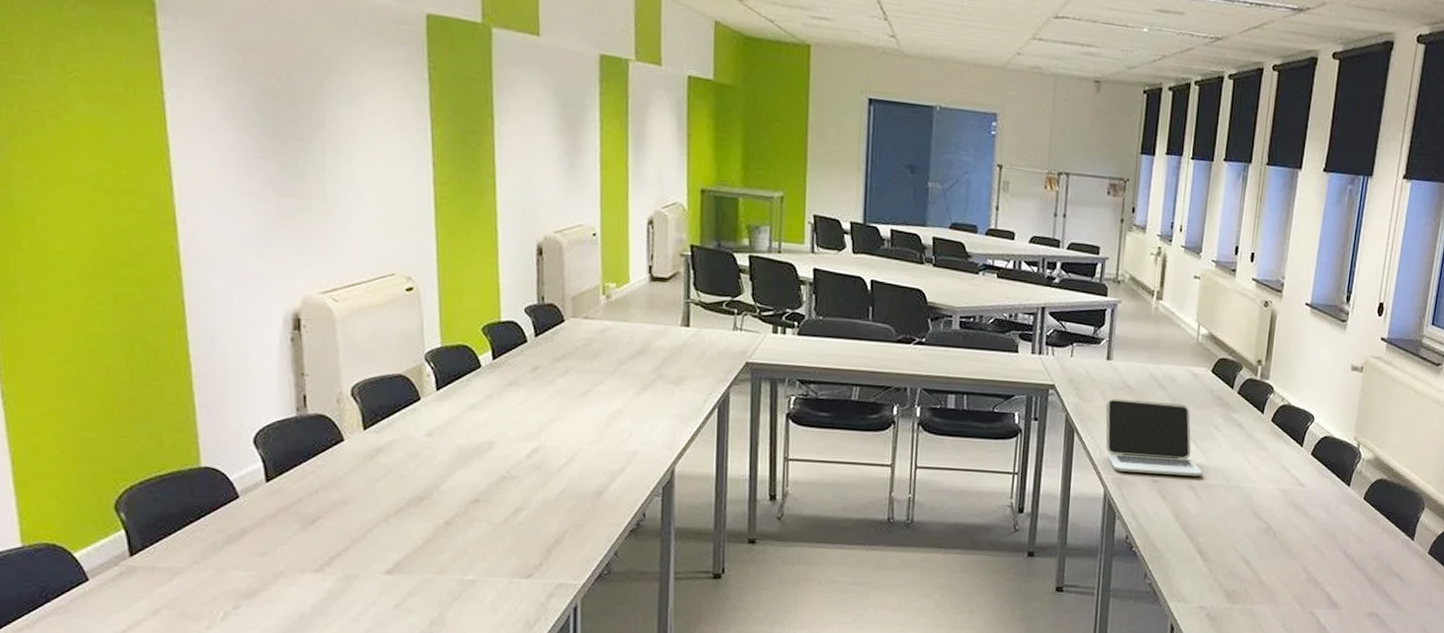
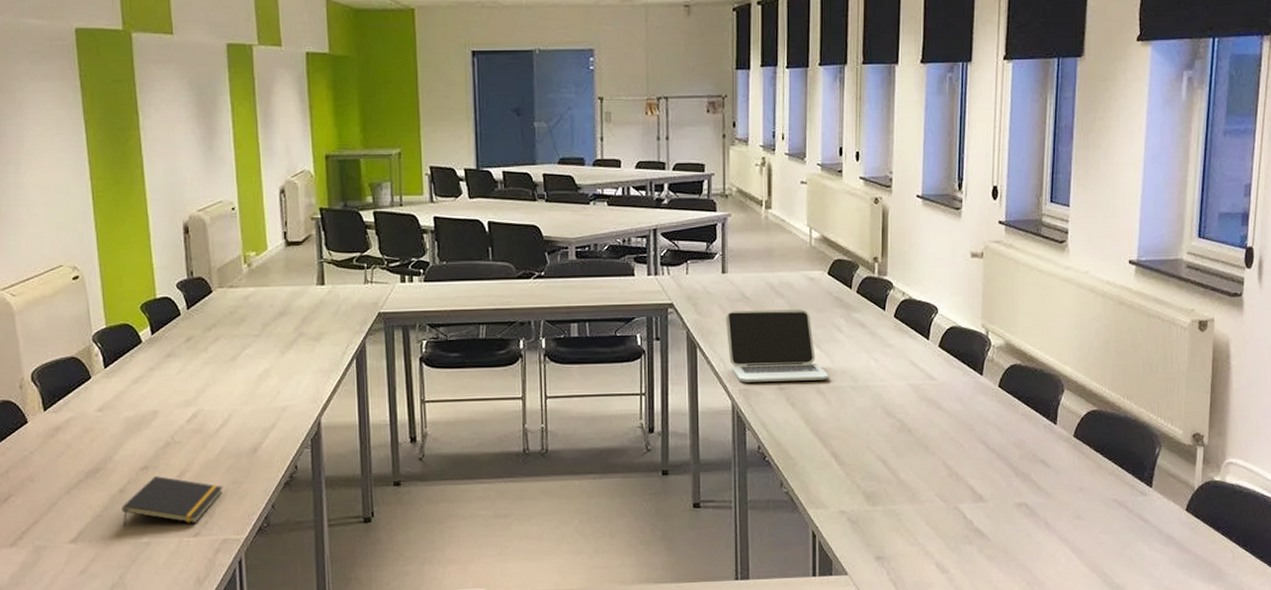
notepad: none [447,511,562,564] -> present [122,476,224,527]

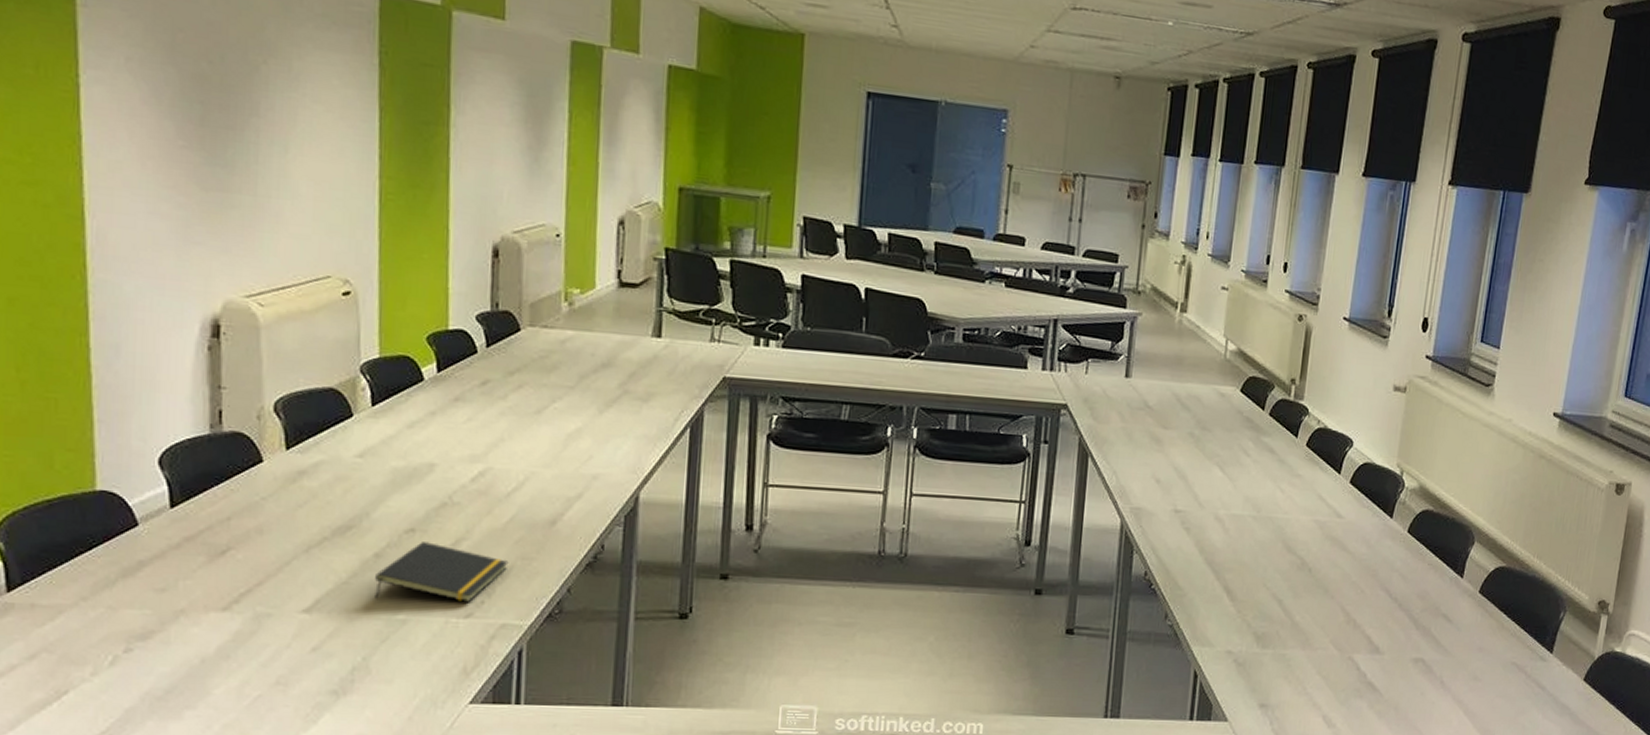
laptop: present [725,309,829,382] -> none [1123,420,1230,506]

